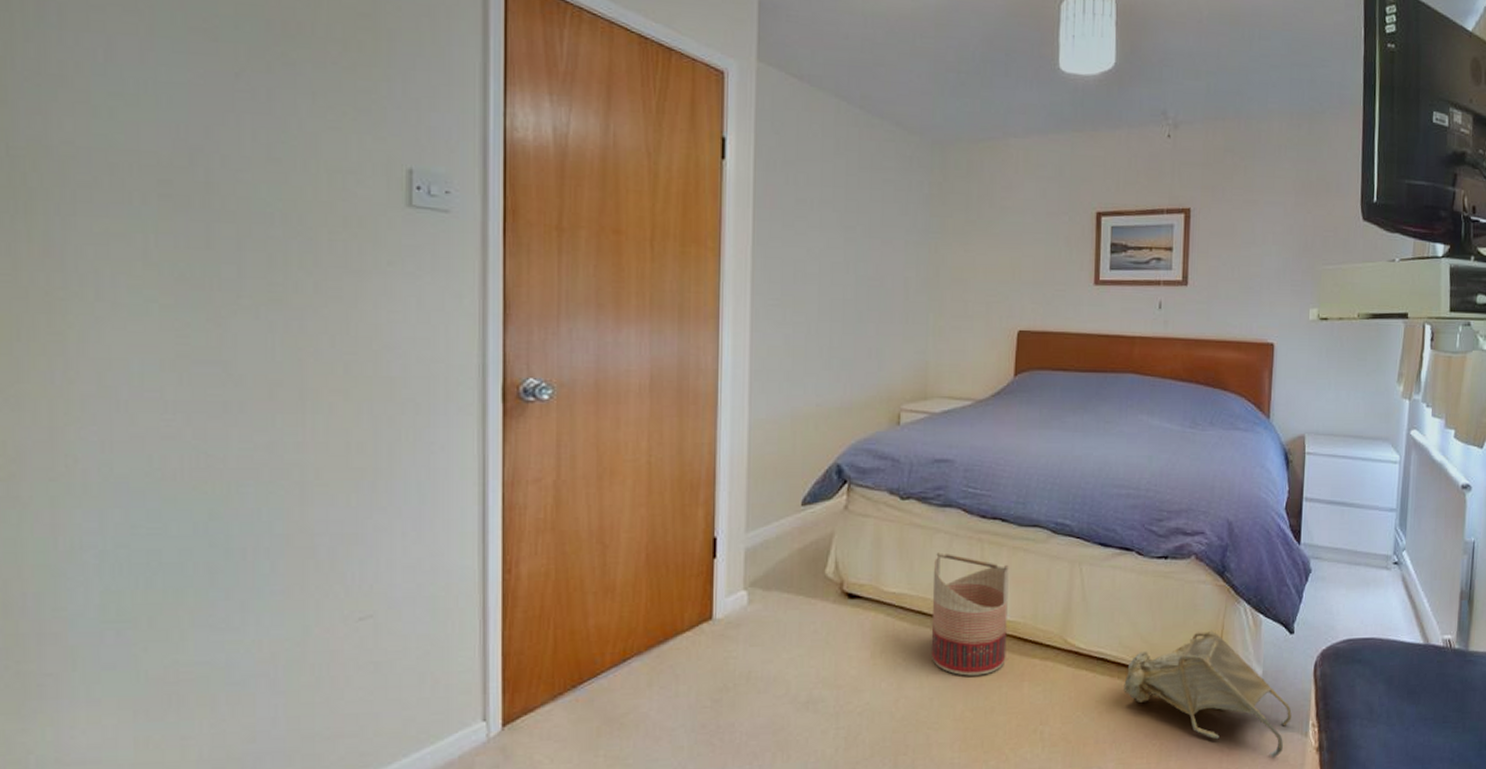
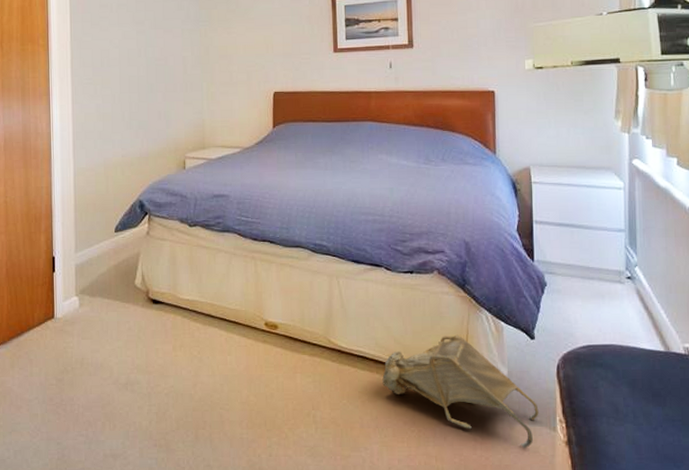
basket: present [931,551,1009,676] -> none [217,267,280,367]

